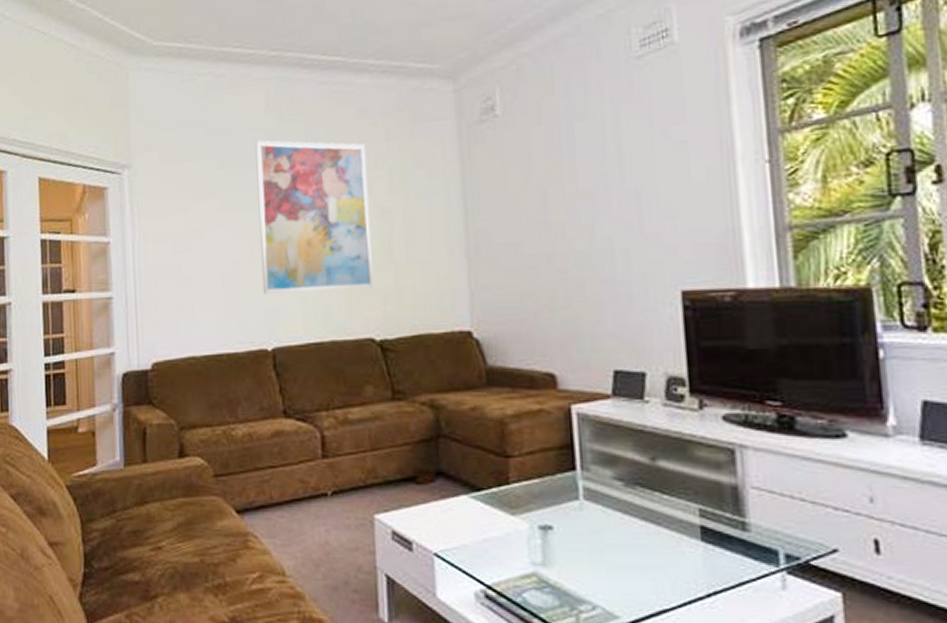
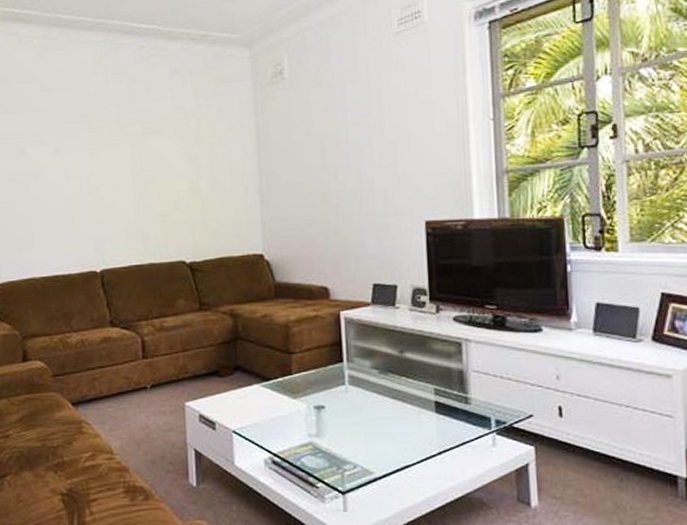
wall art: present [256,140,373,294] -> none [85,95,184,225]

